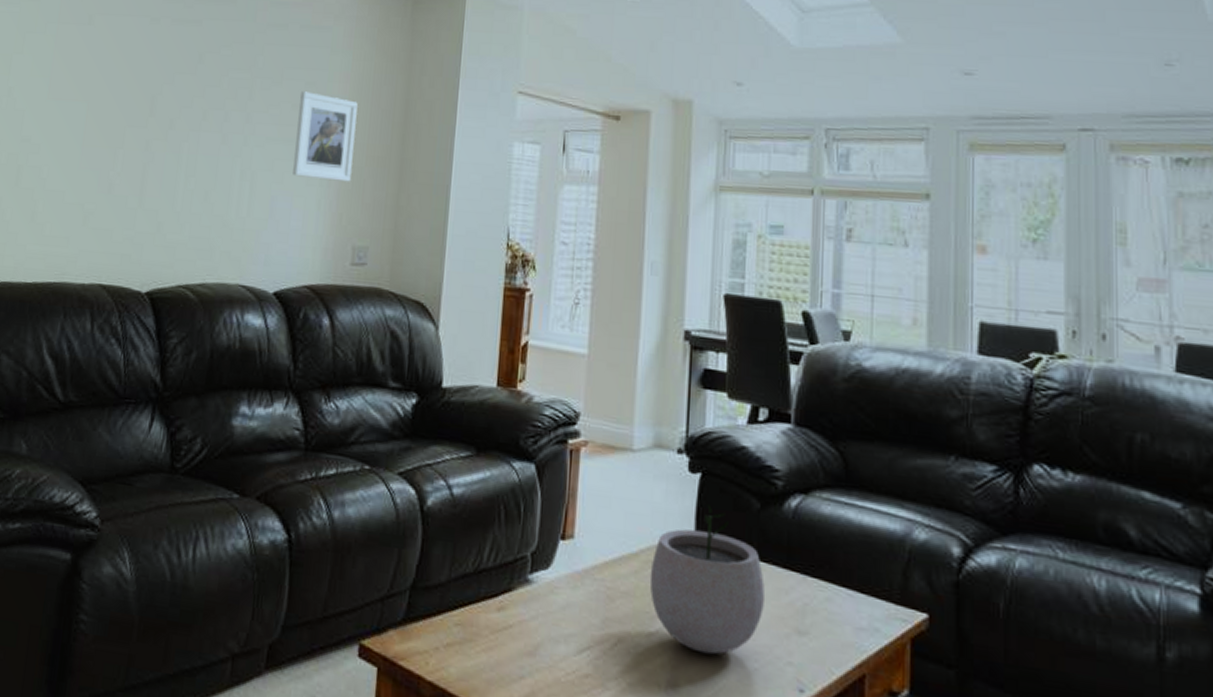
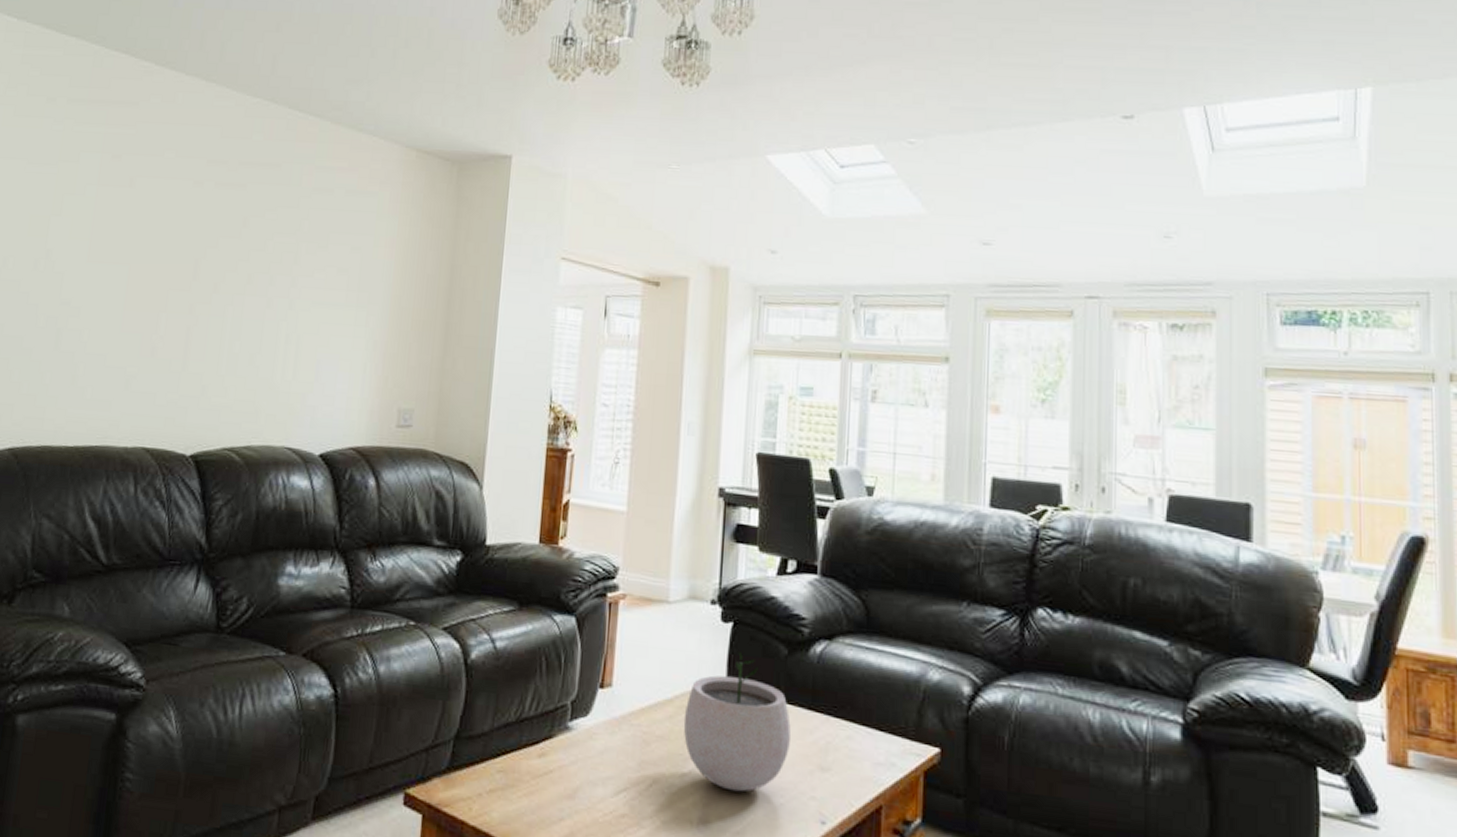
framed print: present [293,91,358,182] -> none [338,256,404,346]

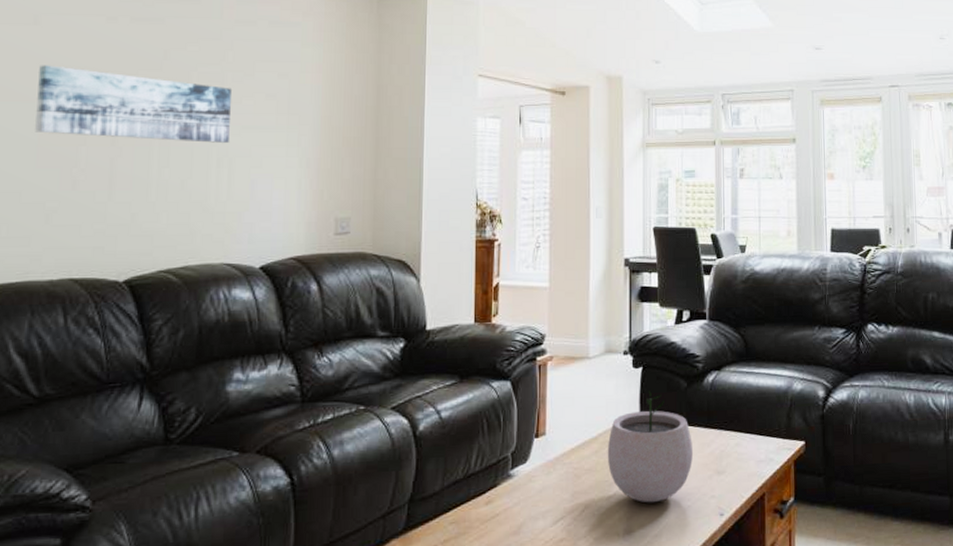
wall art: none [123,228,306,318] -> present [35,65,233,143]

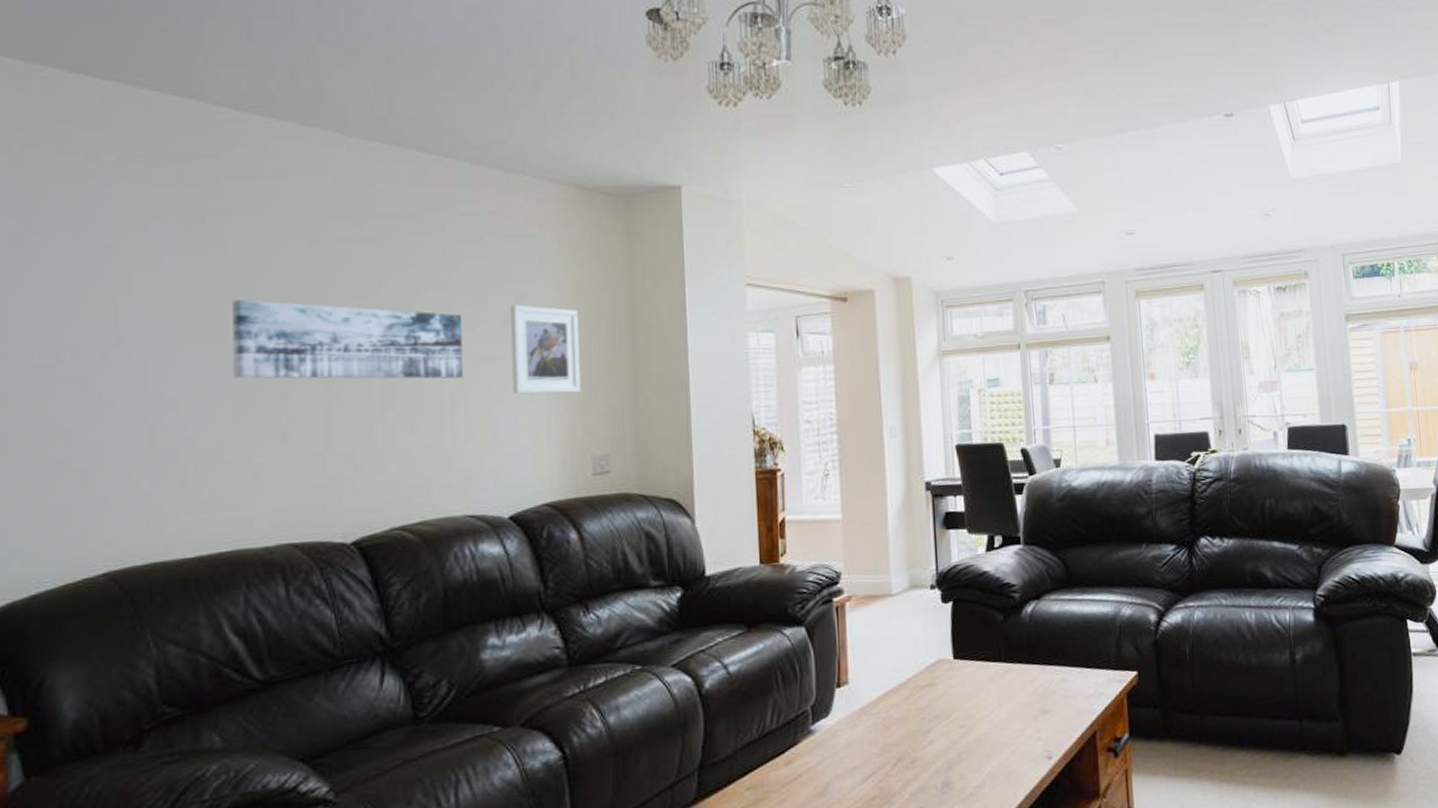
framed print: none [271,82,331,162] -> present [511,304,581,395]
plant pot: present [607,390,693,503] -> none [918,627,1015,751]

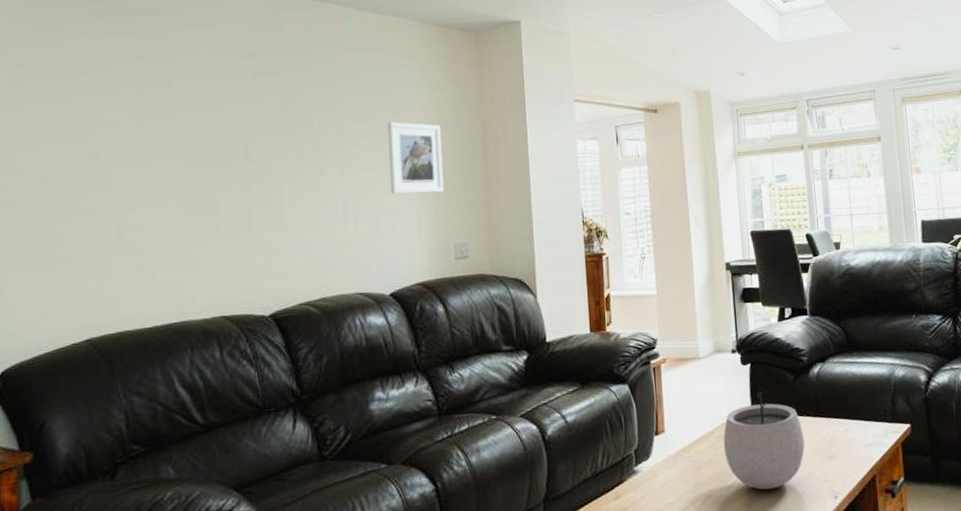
wall art: present [232,299,464,379] -> none [176,123,352,186]
plant pot: none [918,627,1015,751] -> present [723,385,805,490]

